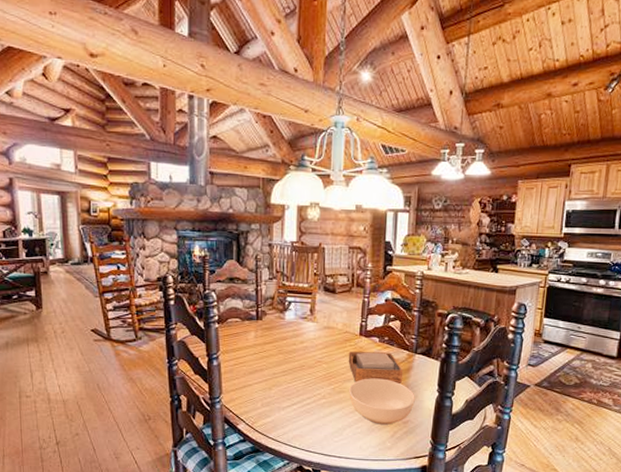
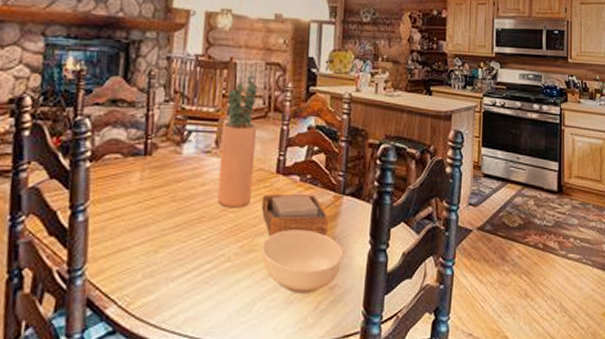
vase: none [313,254,344,361] -> present [216,71,259,208]

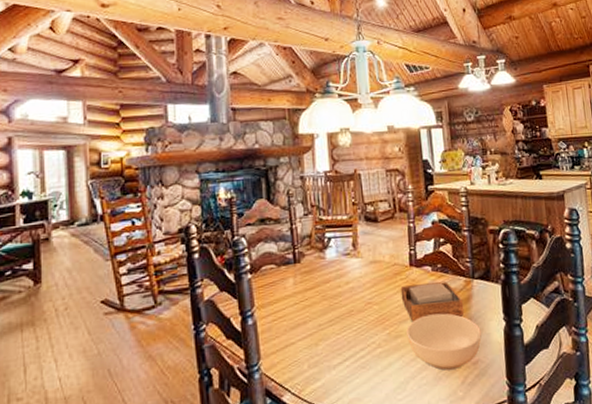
vase: present [216,71,259,208] -> none [356,179,391,301]

